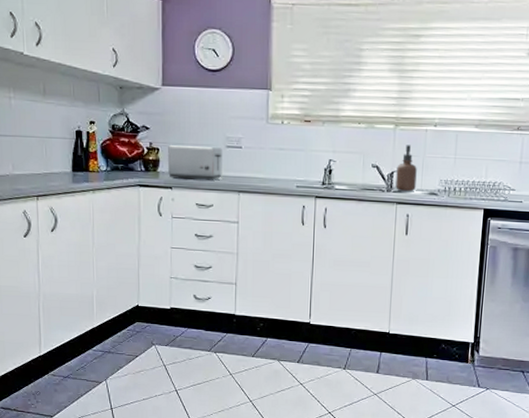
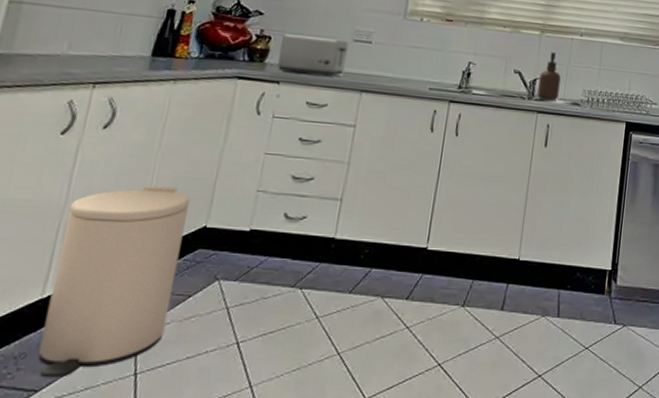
pedal bin: none [42,274,125,409] -> present [38,185,191,378]

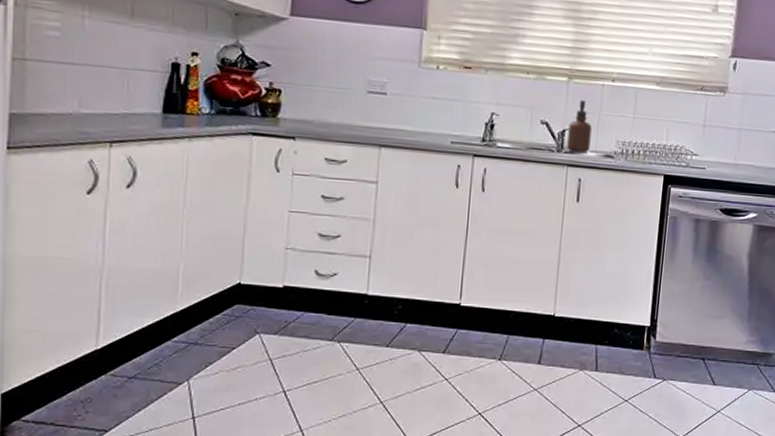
pedal bin: present [38,185,191,378] -> none [103,243,222,420]
toaster: present [278,34,349,77] -> none [291,87,362,131]

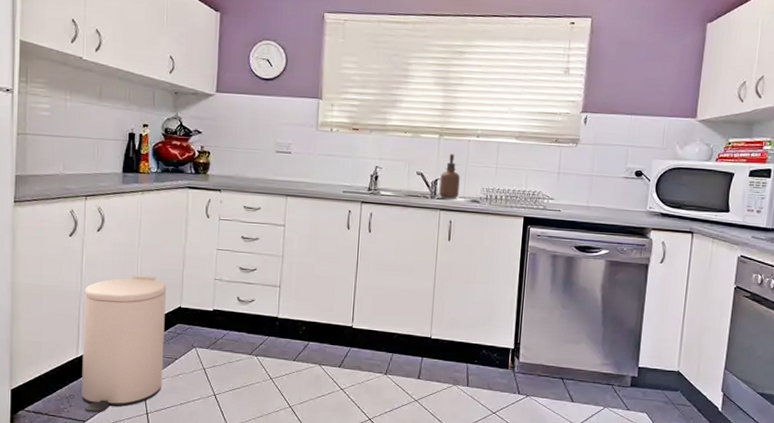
pedal bin: none [103,243,222,420] -> present [82,275,167,413]

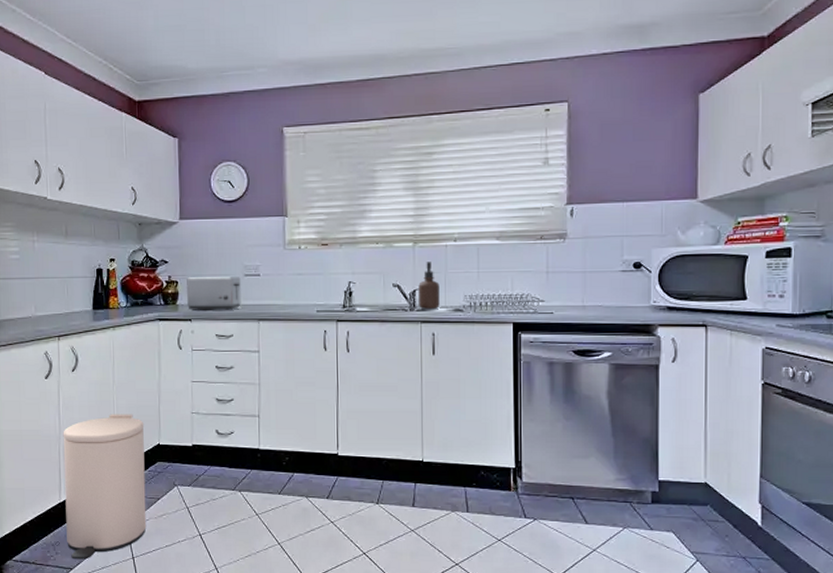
toaster: none [218,149,272,184] -> present [187,277,241,310]

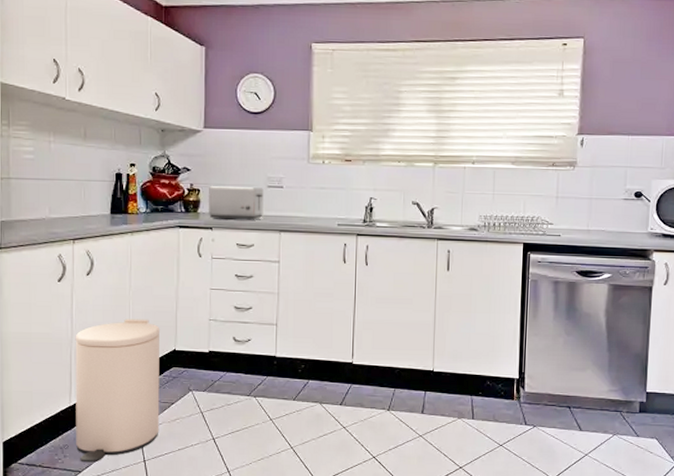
soap dispenser: present [418,262,440,310] -> none [436,182,457,228]

